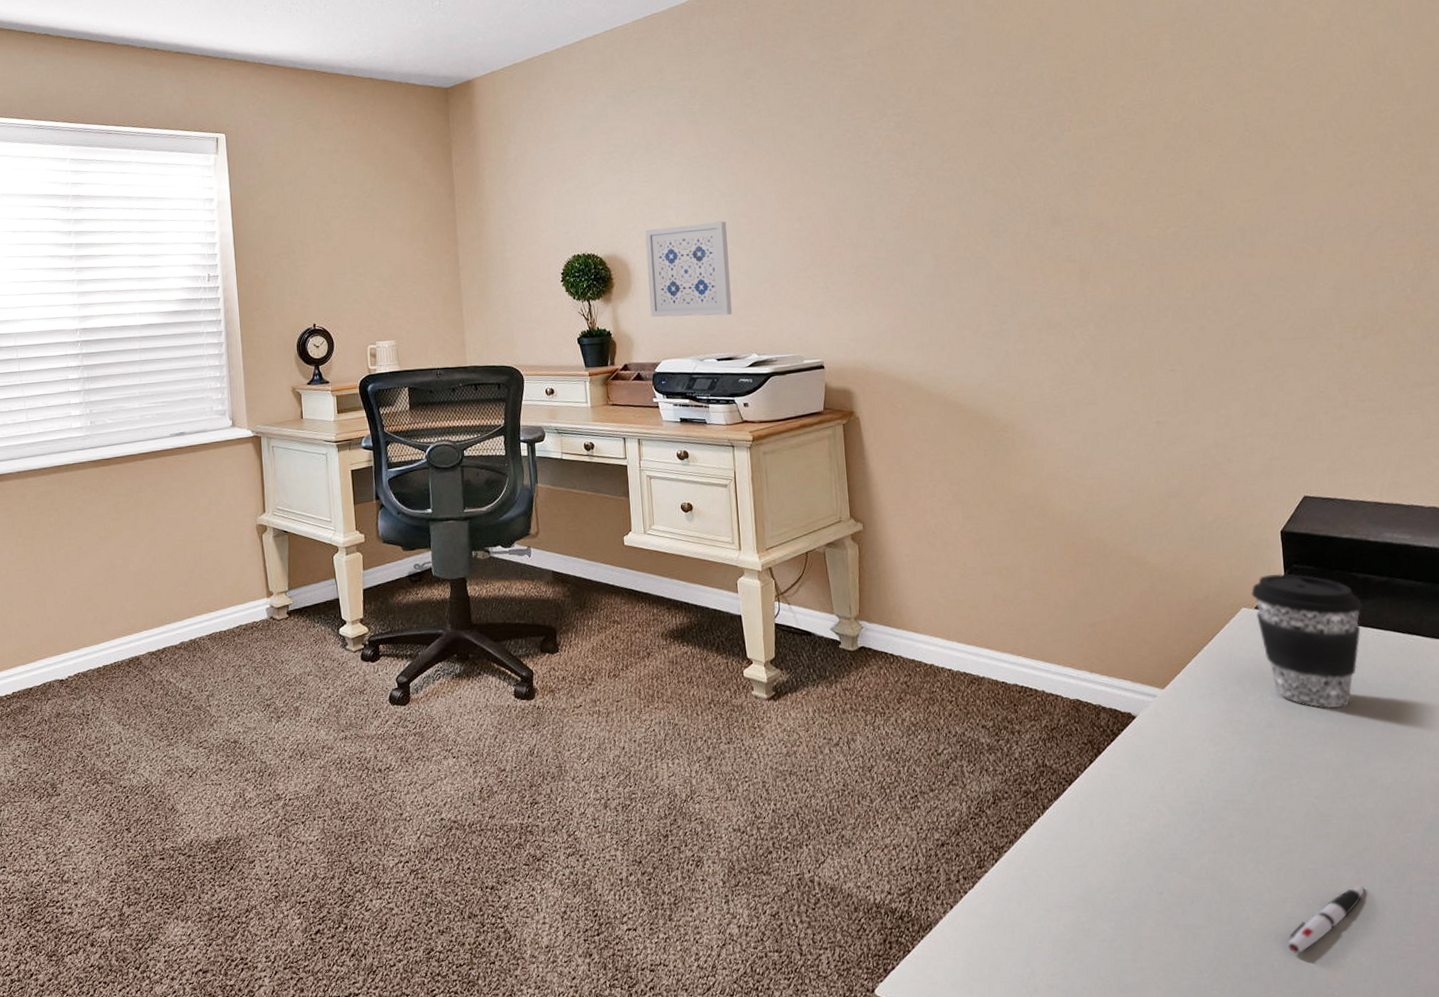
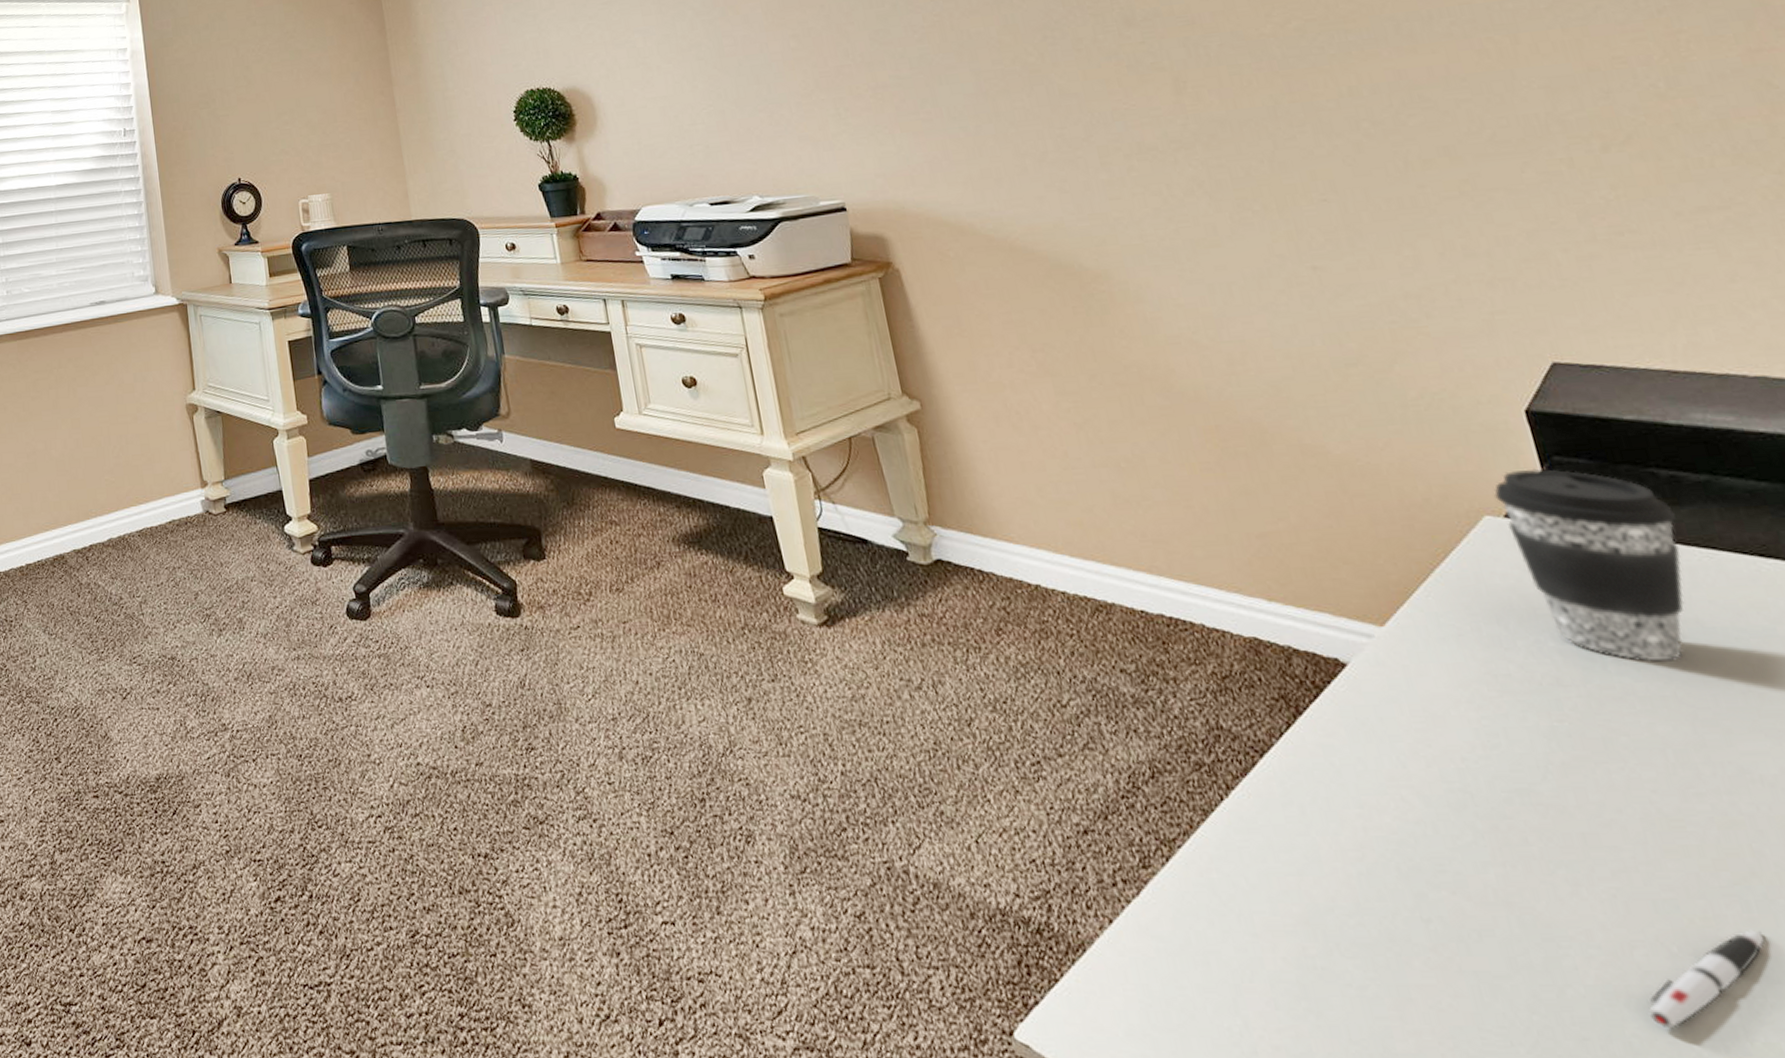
wall art: present [645,221,733,317] -> none [608,43,724,157]

